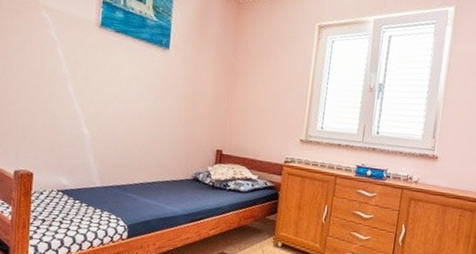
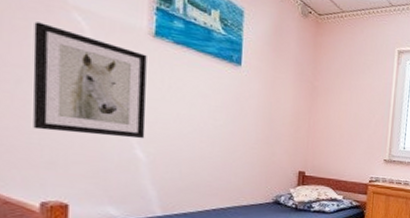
wall art: none [12,21,94,118] -> present [33,22,147,139]

